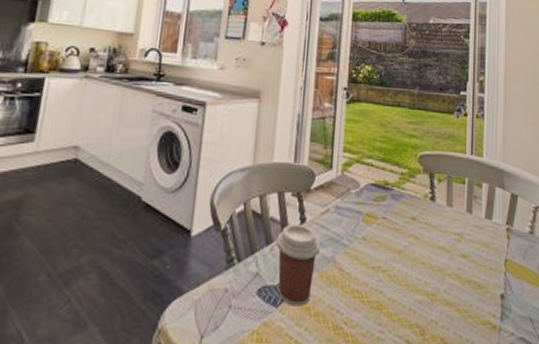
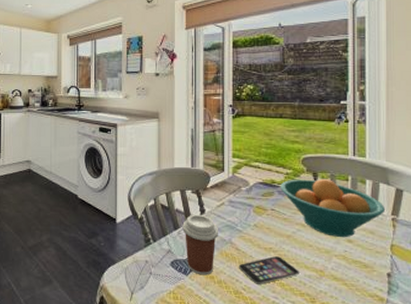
smartphone: none [340,278,410,315] -> present [238,256,299,284]
fruit bowl: none [394,180,500,253] -> present [280,178,385,238]

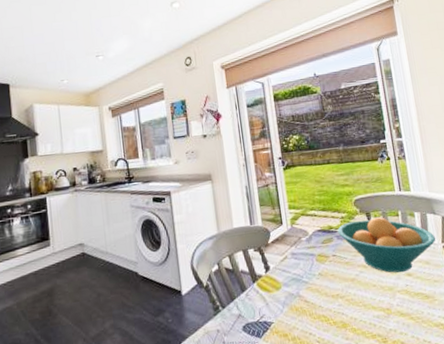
coffee cup: present [182,214,219,275] -> none [249,271,287,336]
smartphone: present [238,256,299,284] -> none [309,301,368,334]

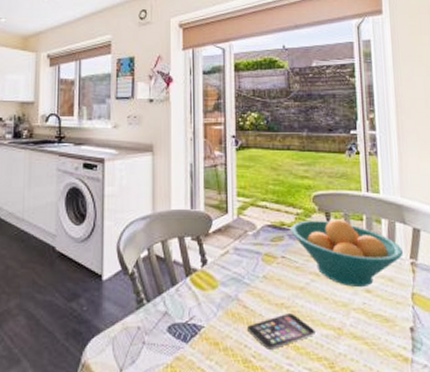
smartphone: none [309,301,368,334] -> present [246,313,315,349]

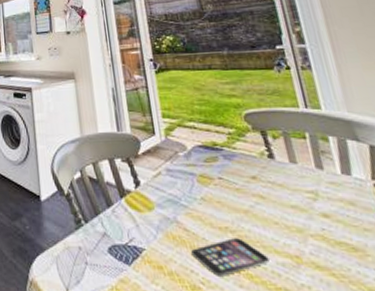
fruit bowl: present [290,218,403,288] -> none [224,137,362,212]

